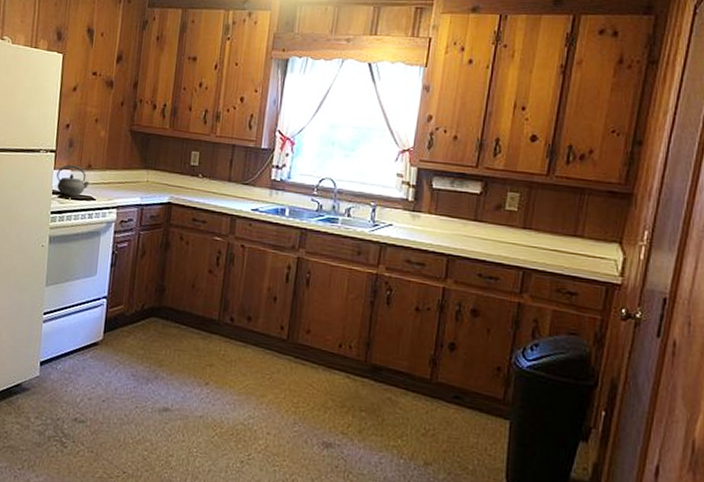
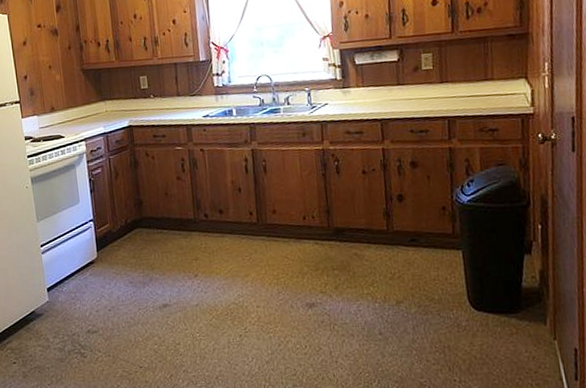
kettle: present [57,164,90,196] -> none [25,110,56,139]

